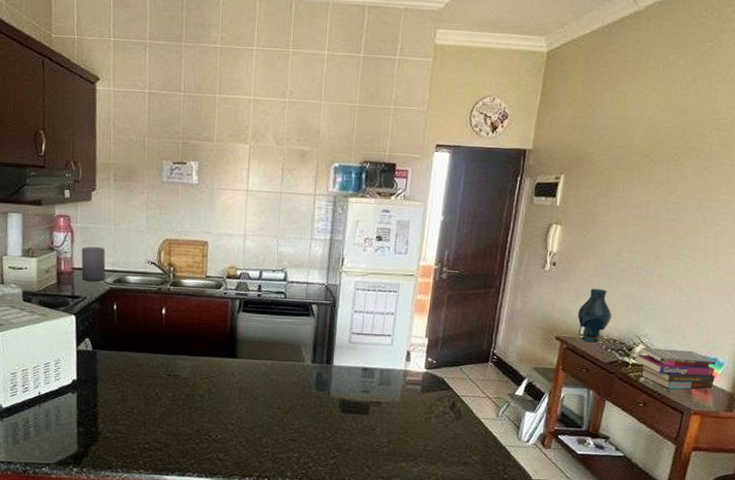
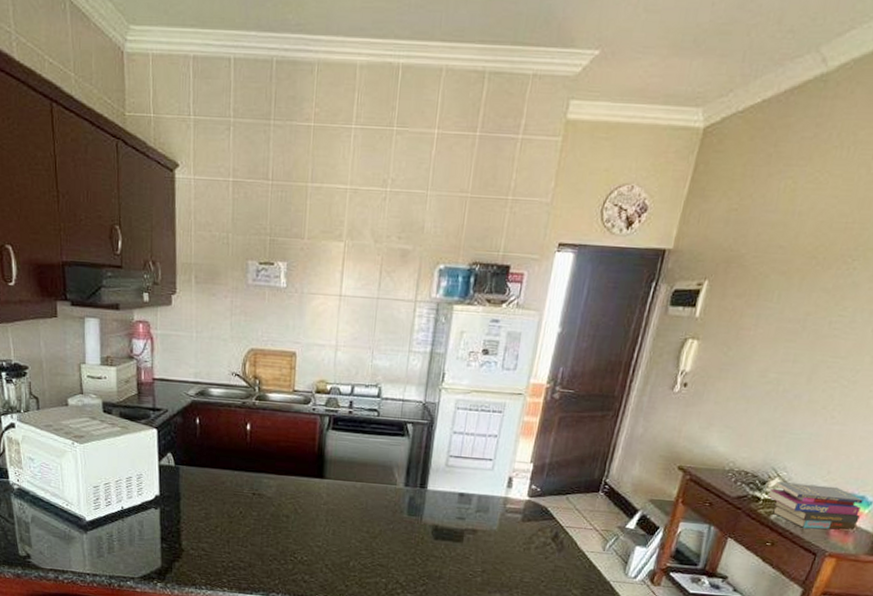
canister: present [81,247,106,281] -> none [162,356,188,394]
vase: present [578,288,612,343] -> none [704,413,747,475]

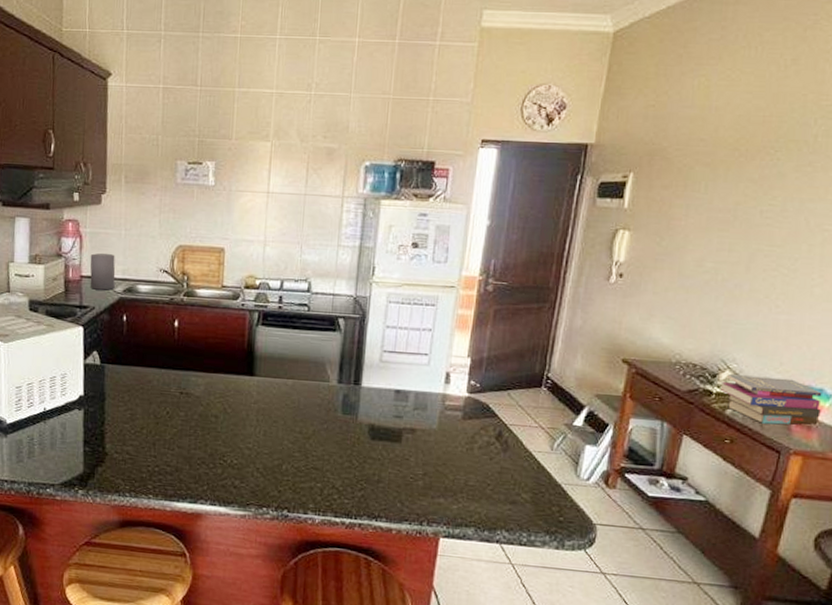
canister: none [162,356,188,394] -> present [90,253,116,291]

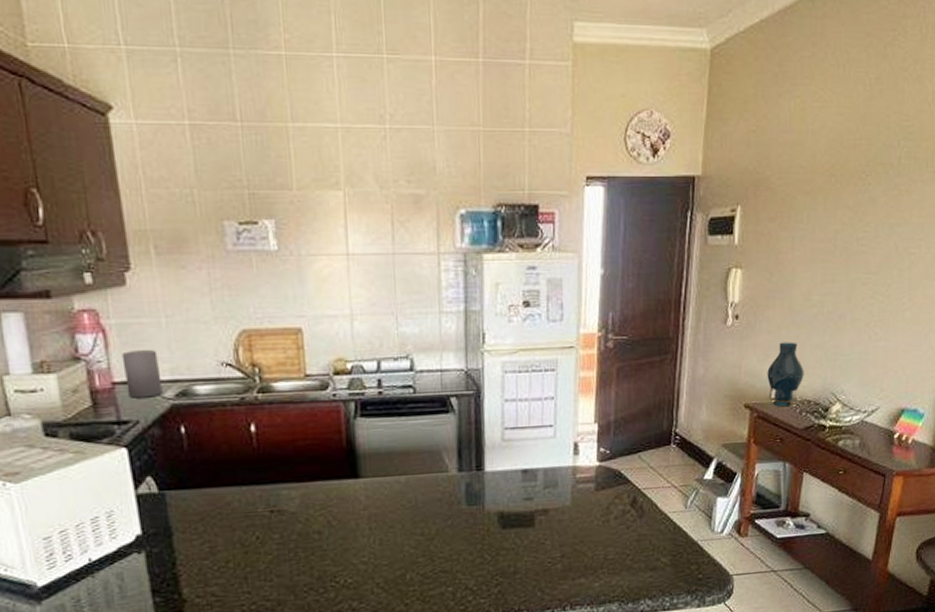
vase: none [649,304,691,367] -> present [767,342,804,407]
books: present [720,374,822,425] -> none [832,403,916,451]

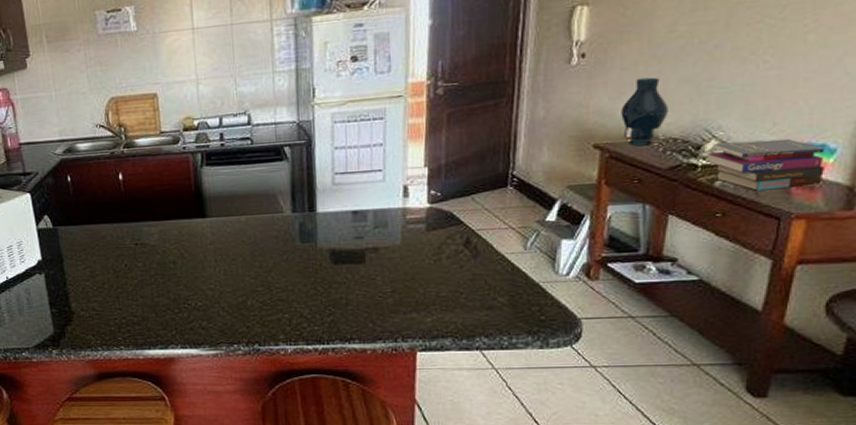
canister: present [121,350,163,398] -> none [25,117,54,155]
books: none [832,403,916,451] -> present [706,138,825,191]

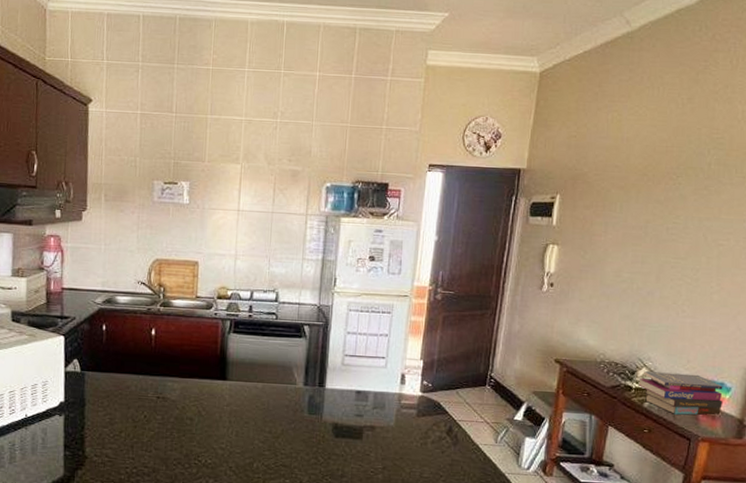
vase: present [621,77,668,146] -> none [577,310,613,366]

